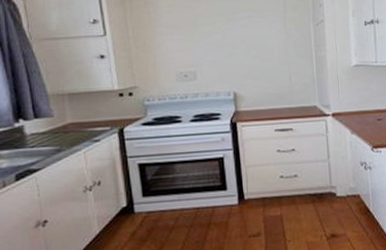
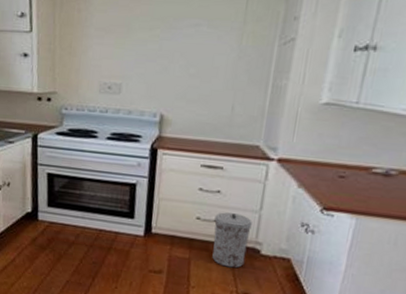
trash can: none [295,166,326,215] -> present [212,212,252,269]

